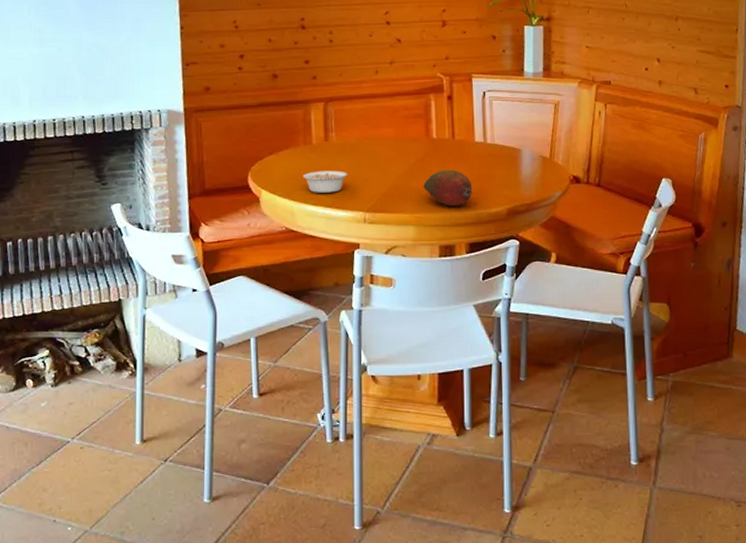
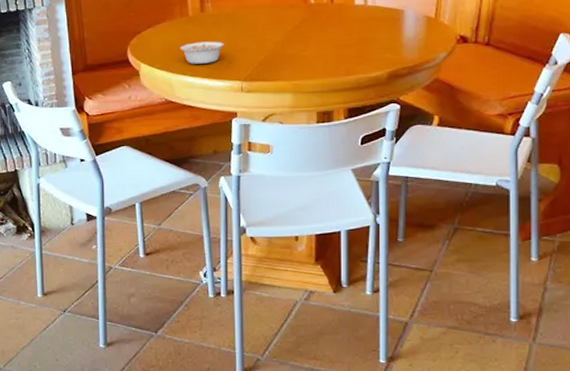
fruit: present [423,169,473,206] -> none [300,35,352,72]

